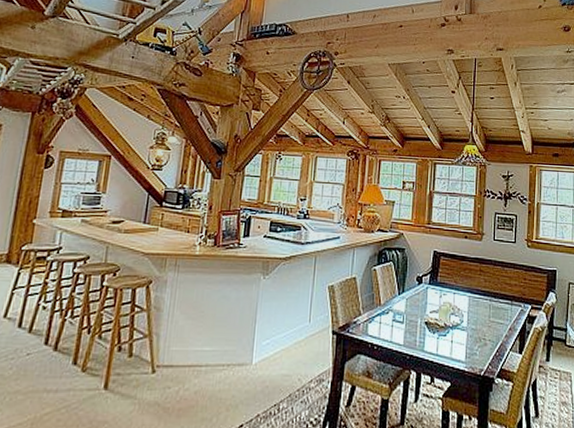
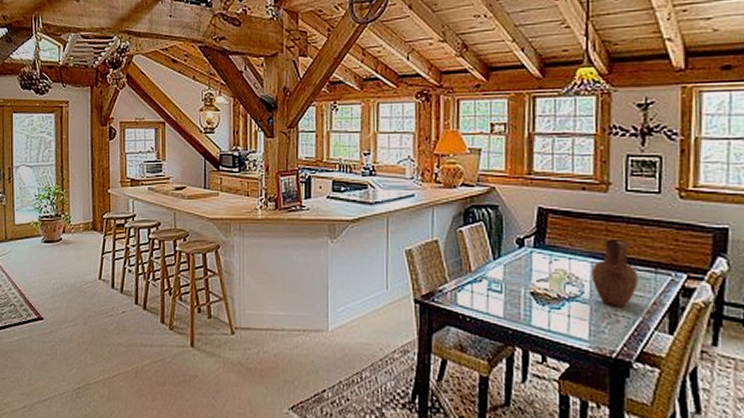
vase: none [469,277,500,333] -> present [591,238,638,307]

